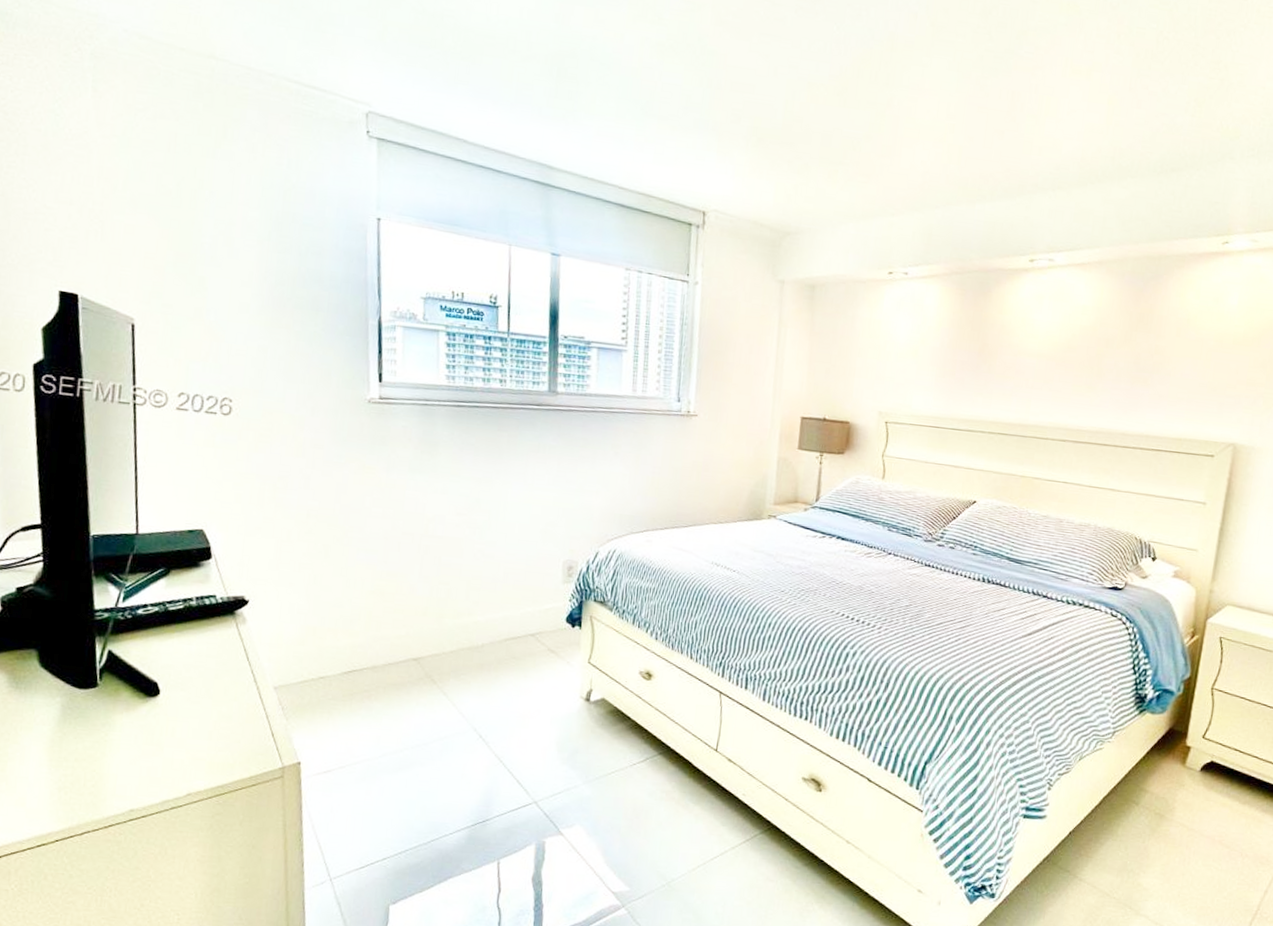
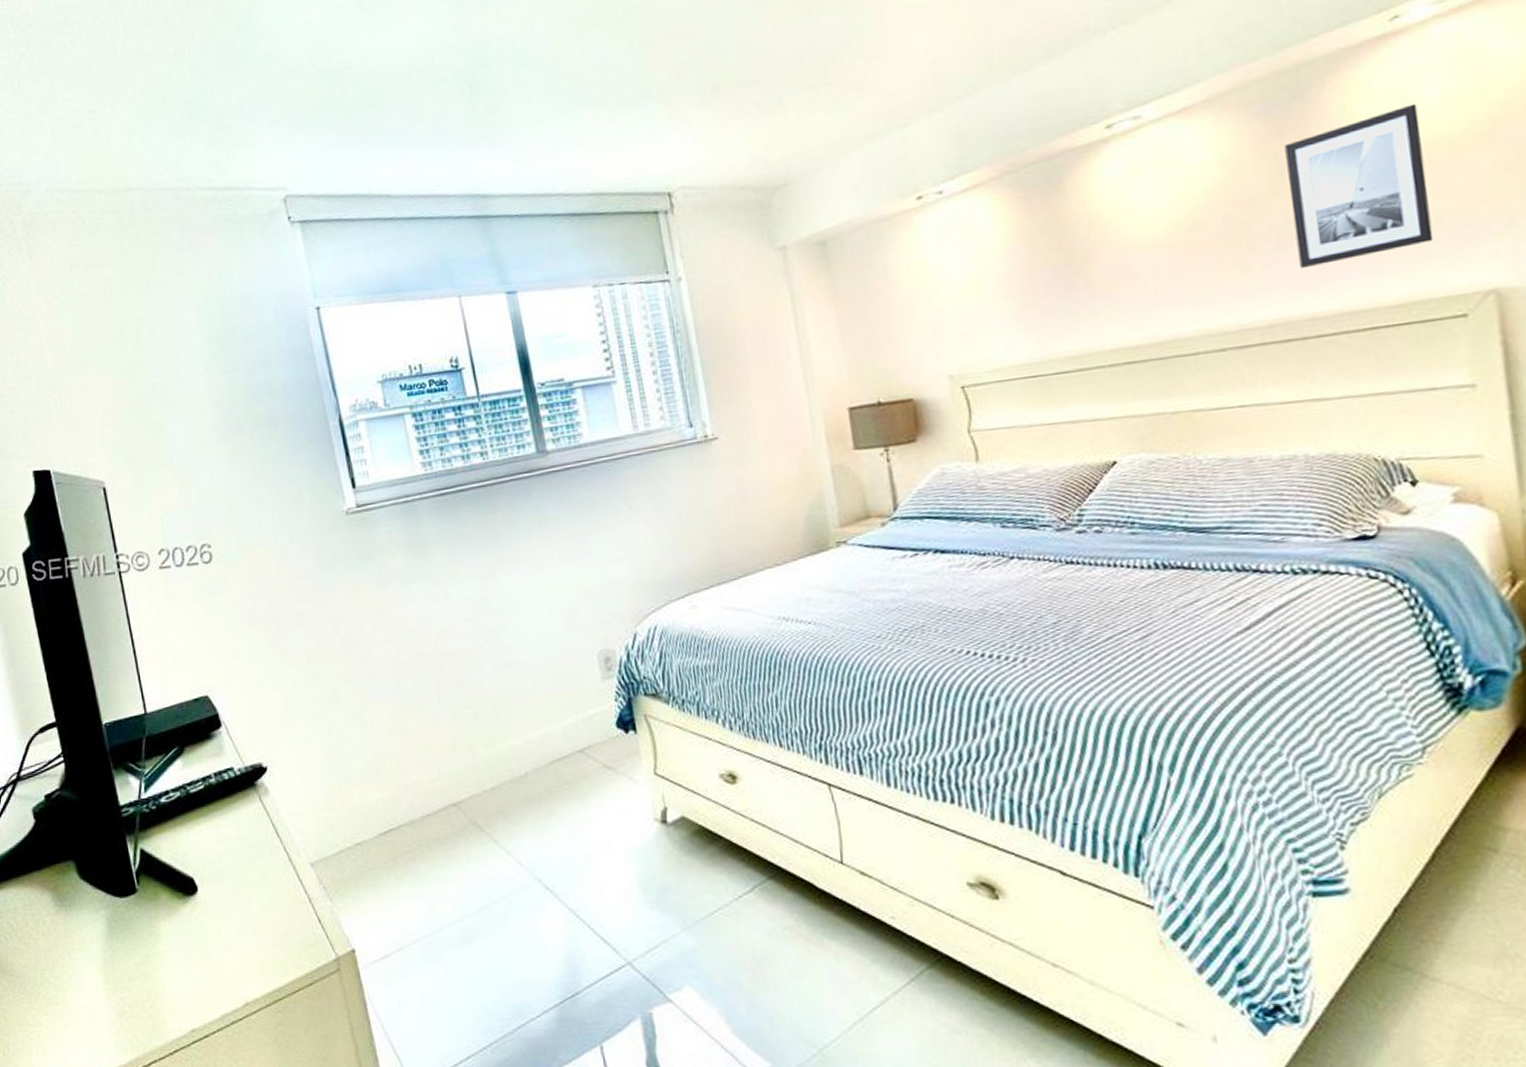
wall art: none [1125,305,1223,402] -> present [1284,103,1434,269]

